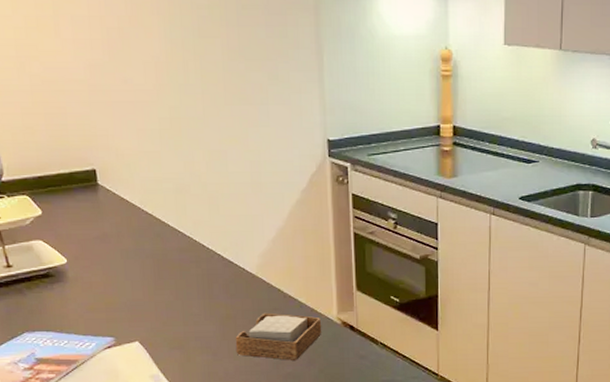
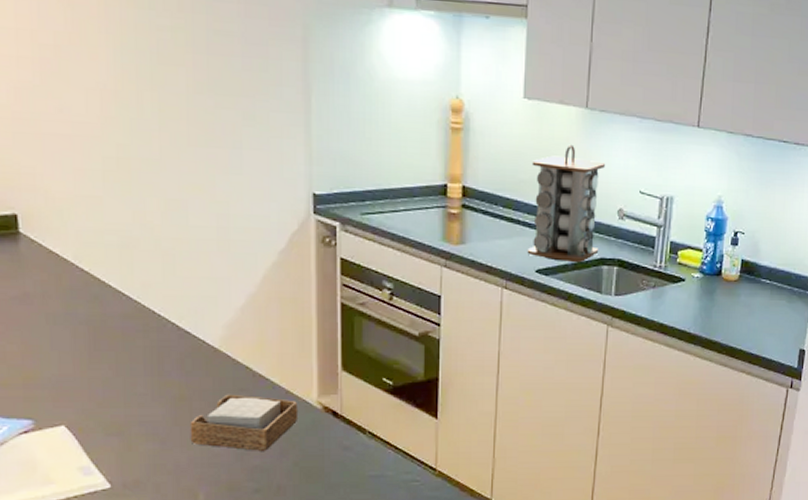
spice rack: none [511,83,578,190] -> present [527,144,605,263]

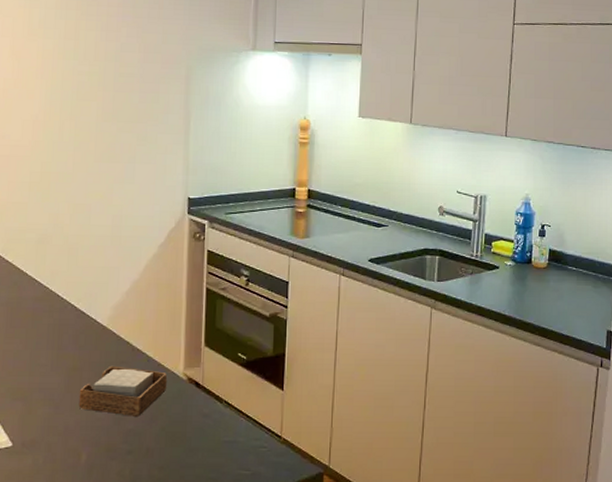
spice rack: present [527,144,605,263] -> none [361,153,427,253]

